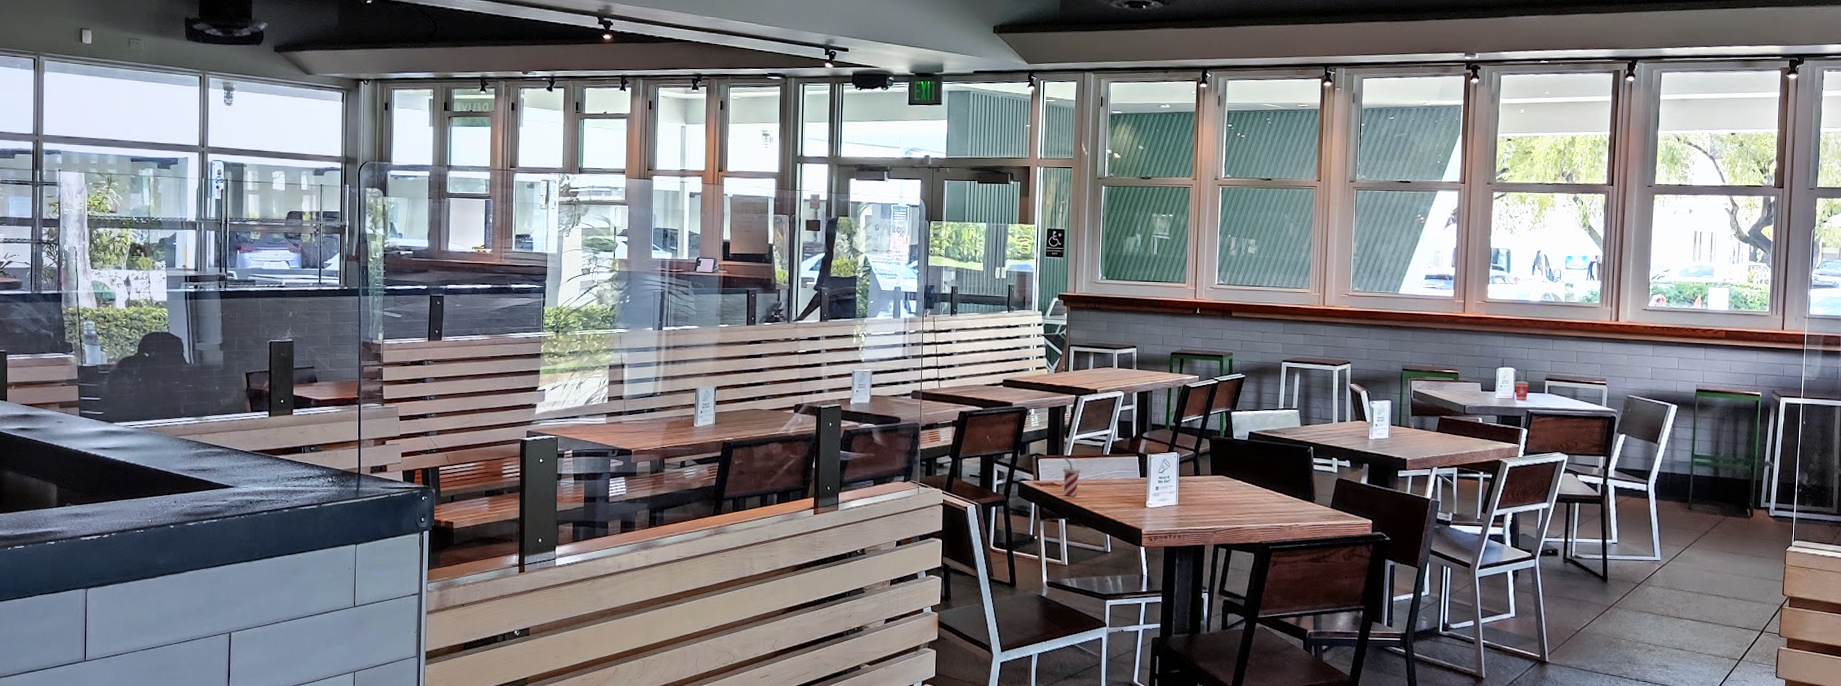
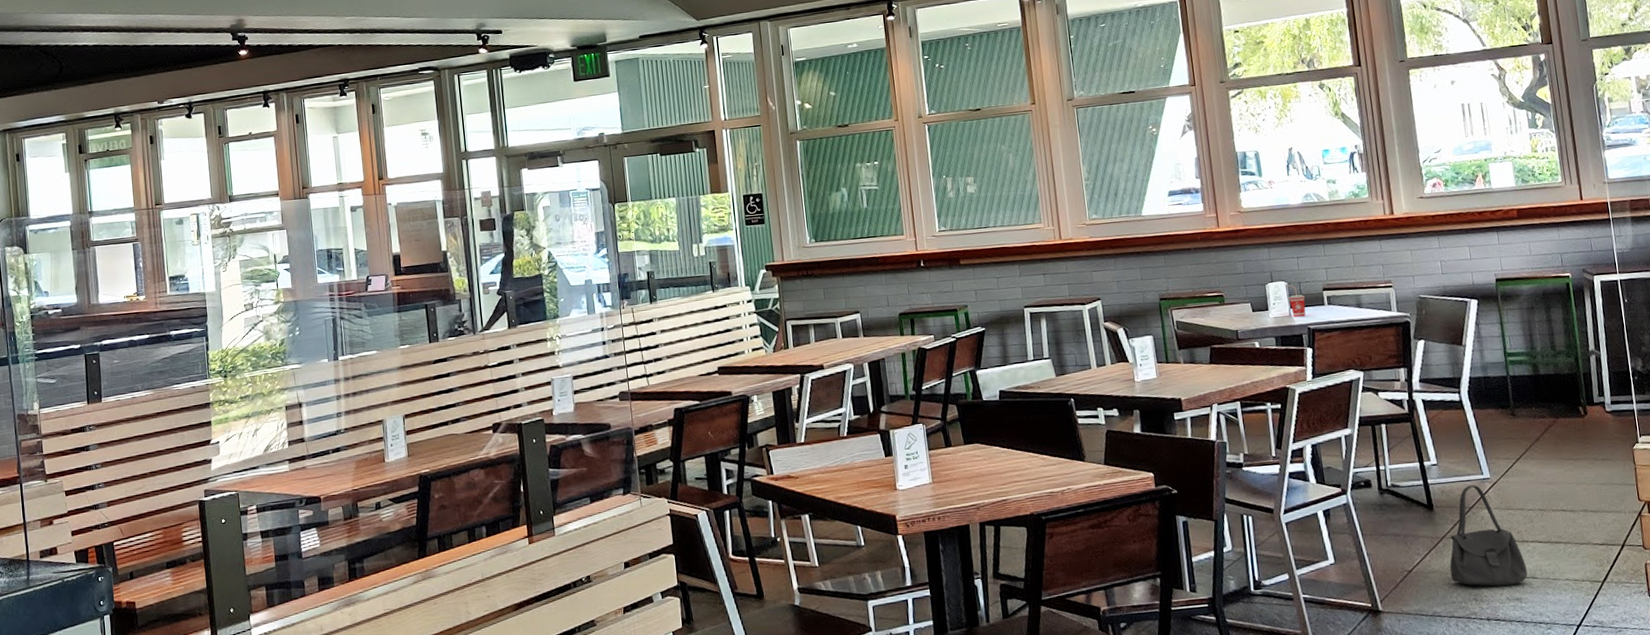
beverage cup: present [1063,457,1081,496] -> none [796,444,819,488]
handbag: none [1611,564,1677,653] -> present [1450,484,1528,587]

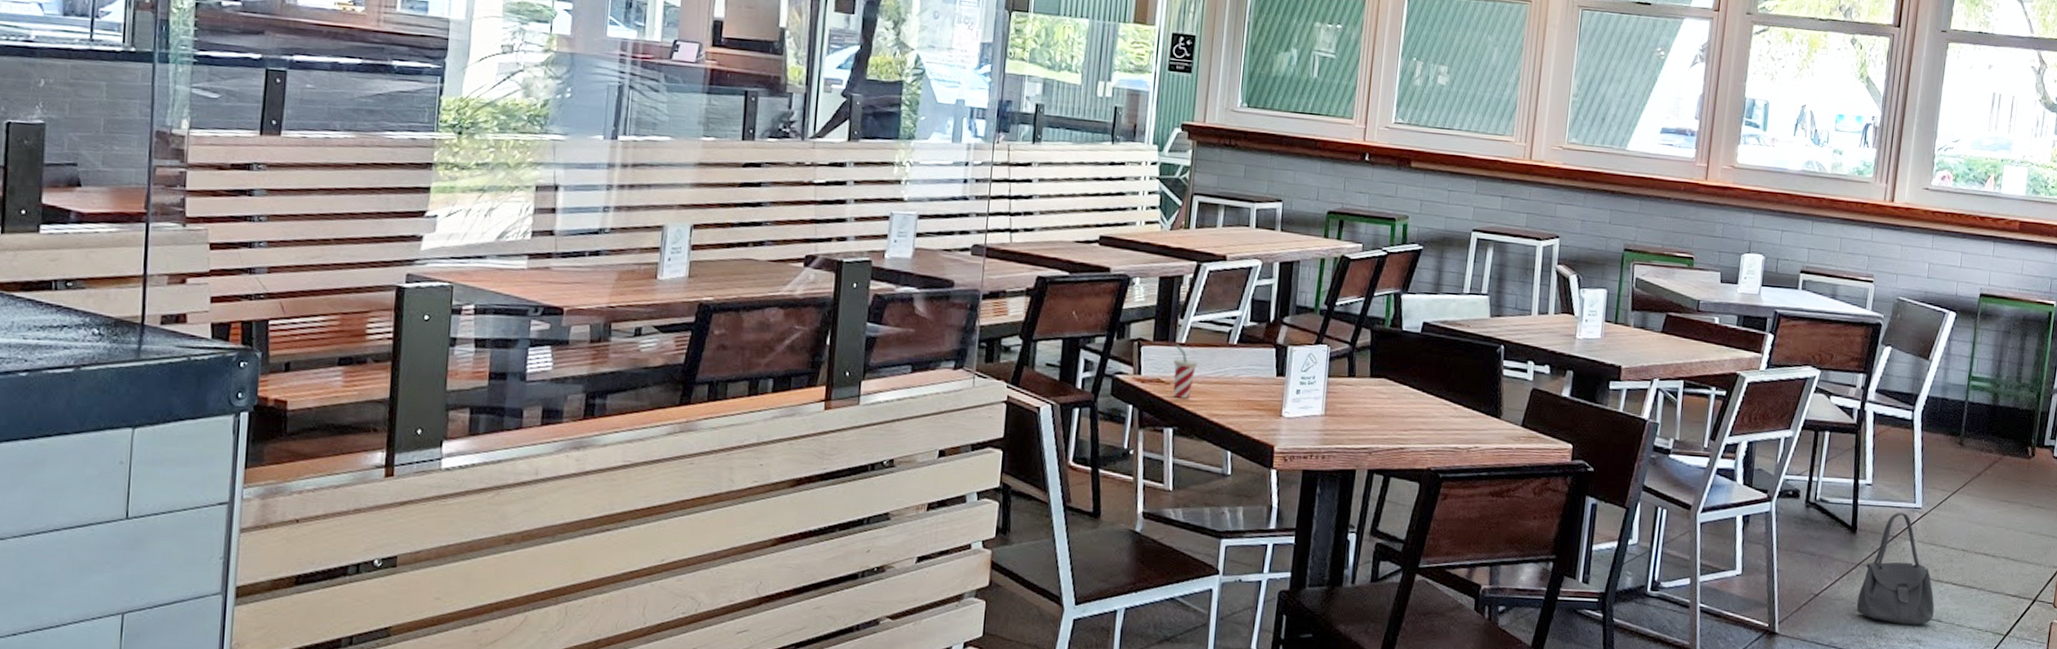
beverage cup: none [796,444,819,488] -> present [1173,344,1198,399]
beverage cup: present [1284,284,1306,317] -> none [1761,259,1781,298]

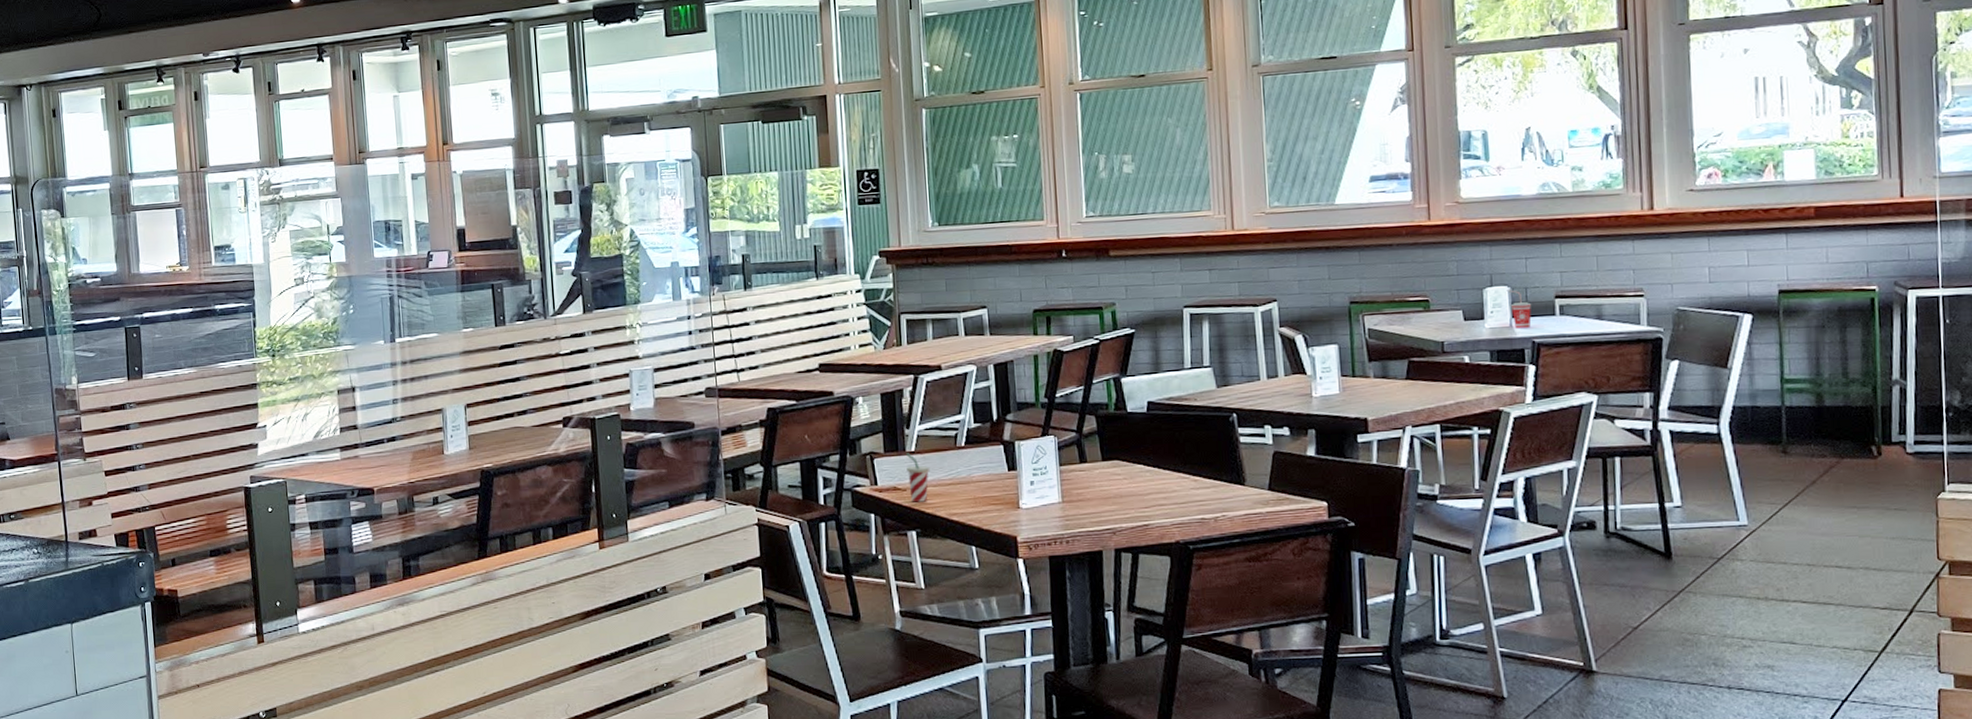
beverage cup: none [1761,259,1781,298] -> present [1506,290,1532,329]
handbag: present [1856,512,1935,625] -> none [1686,531,1784,650]

